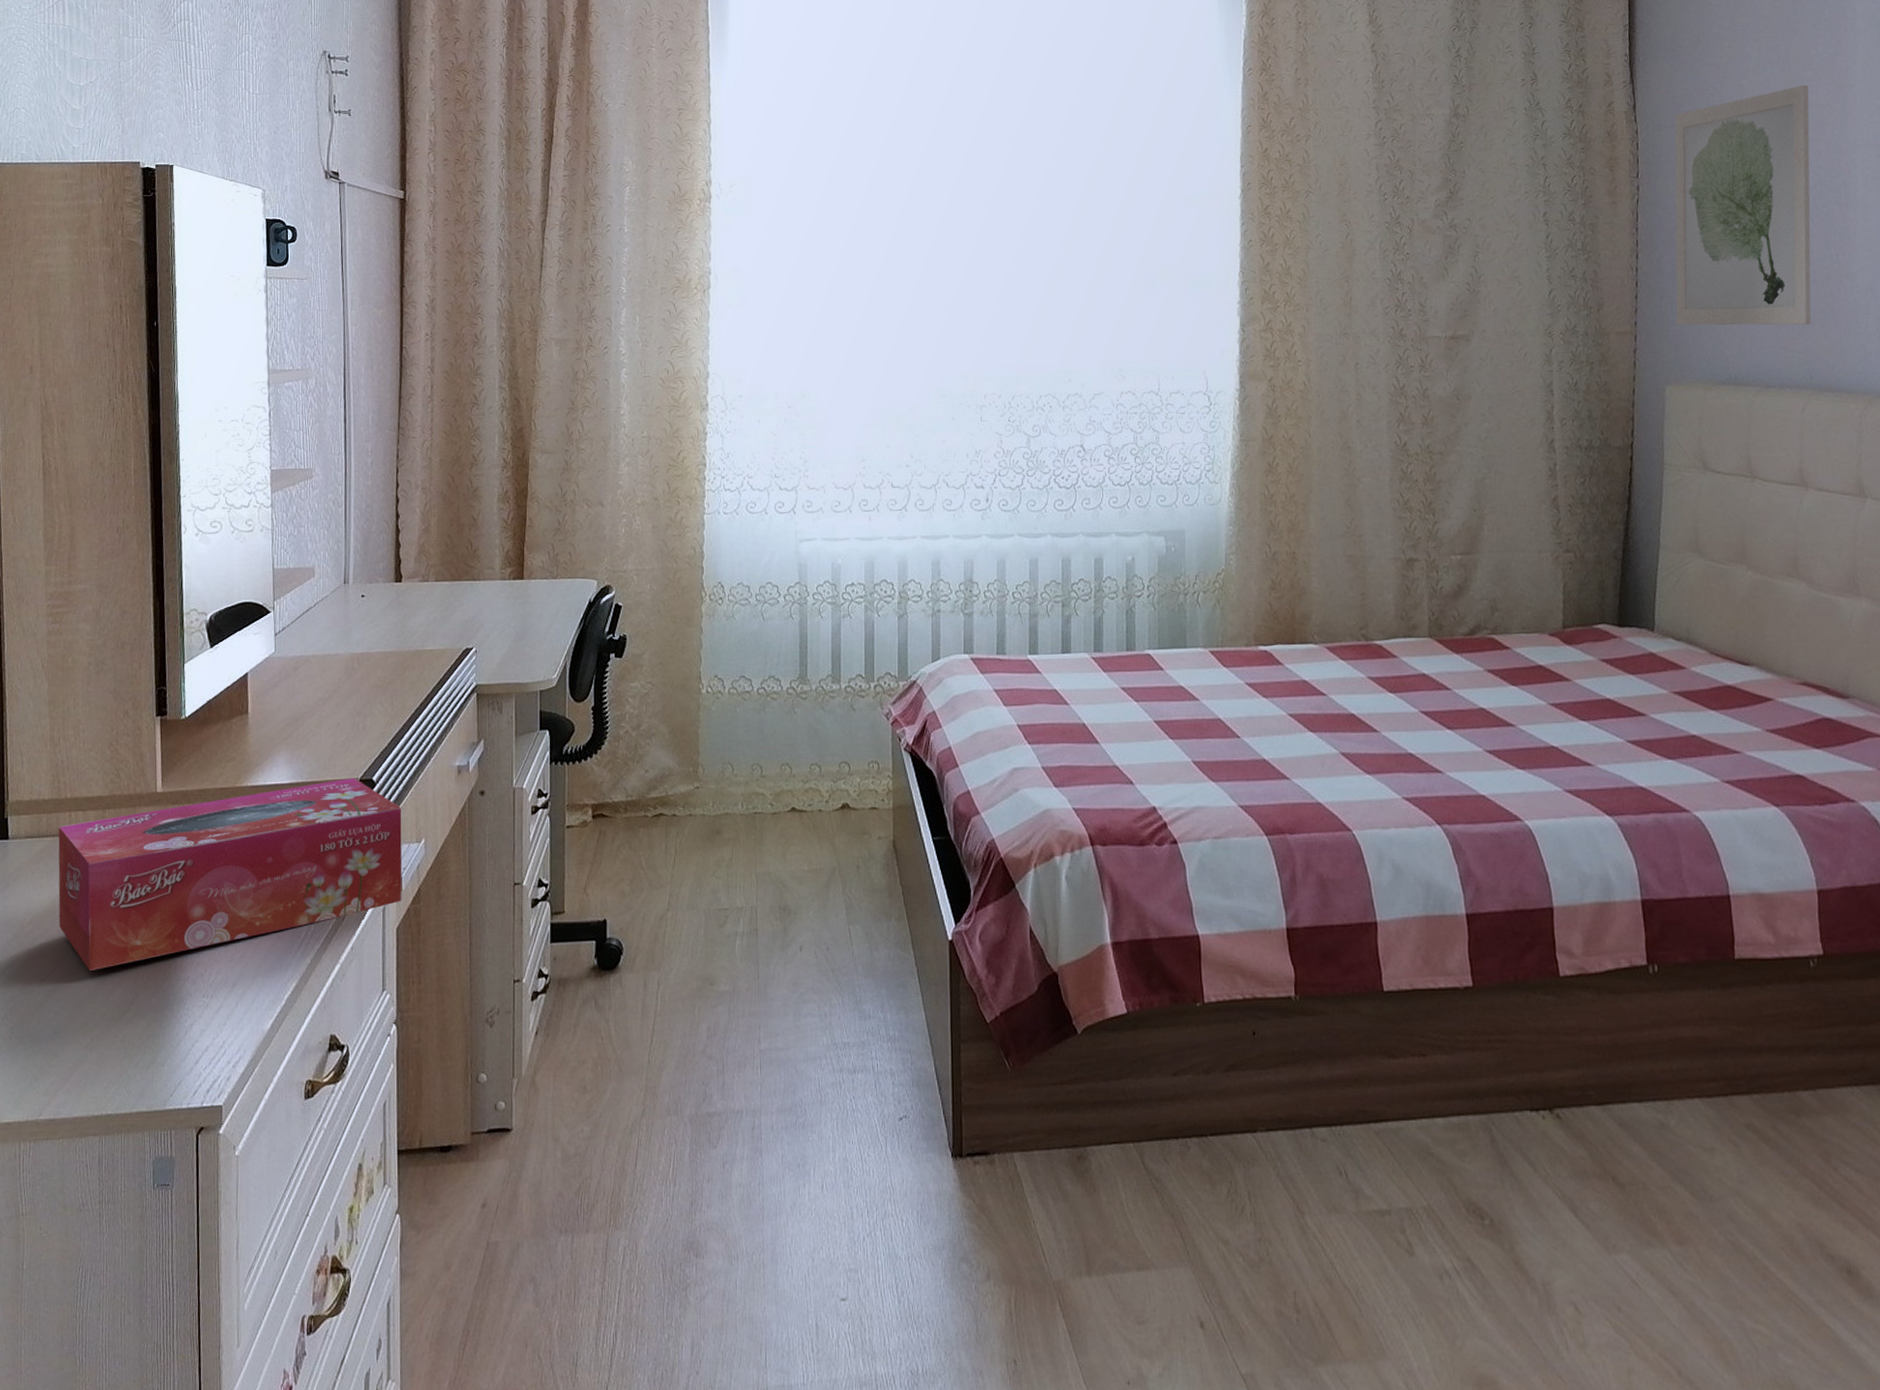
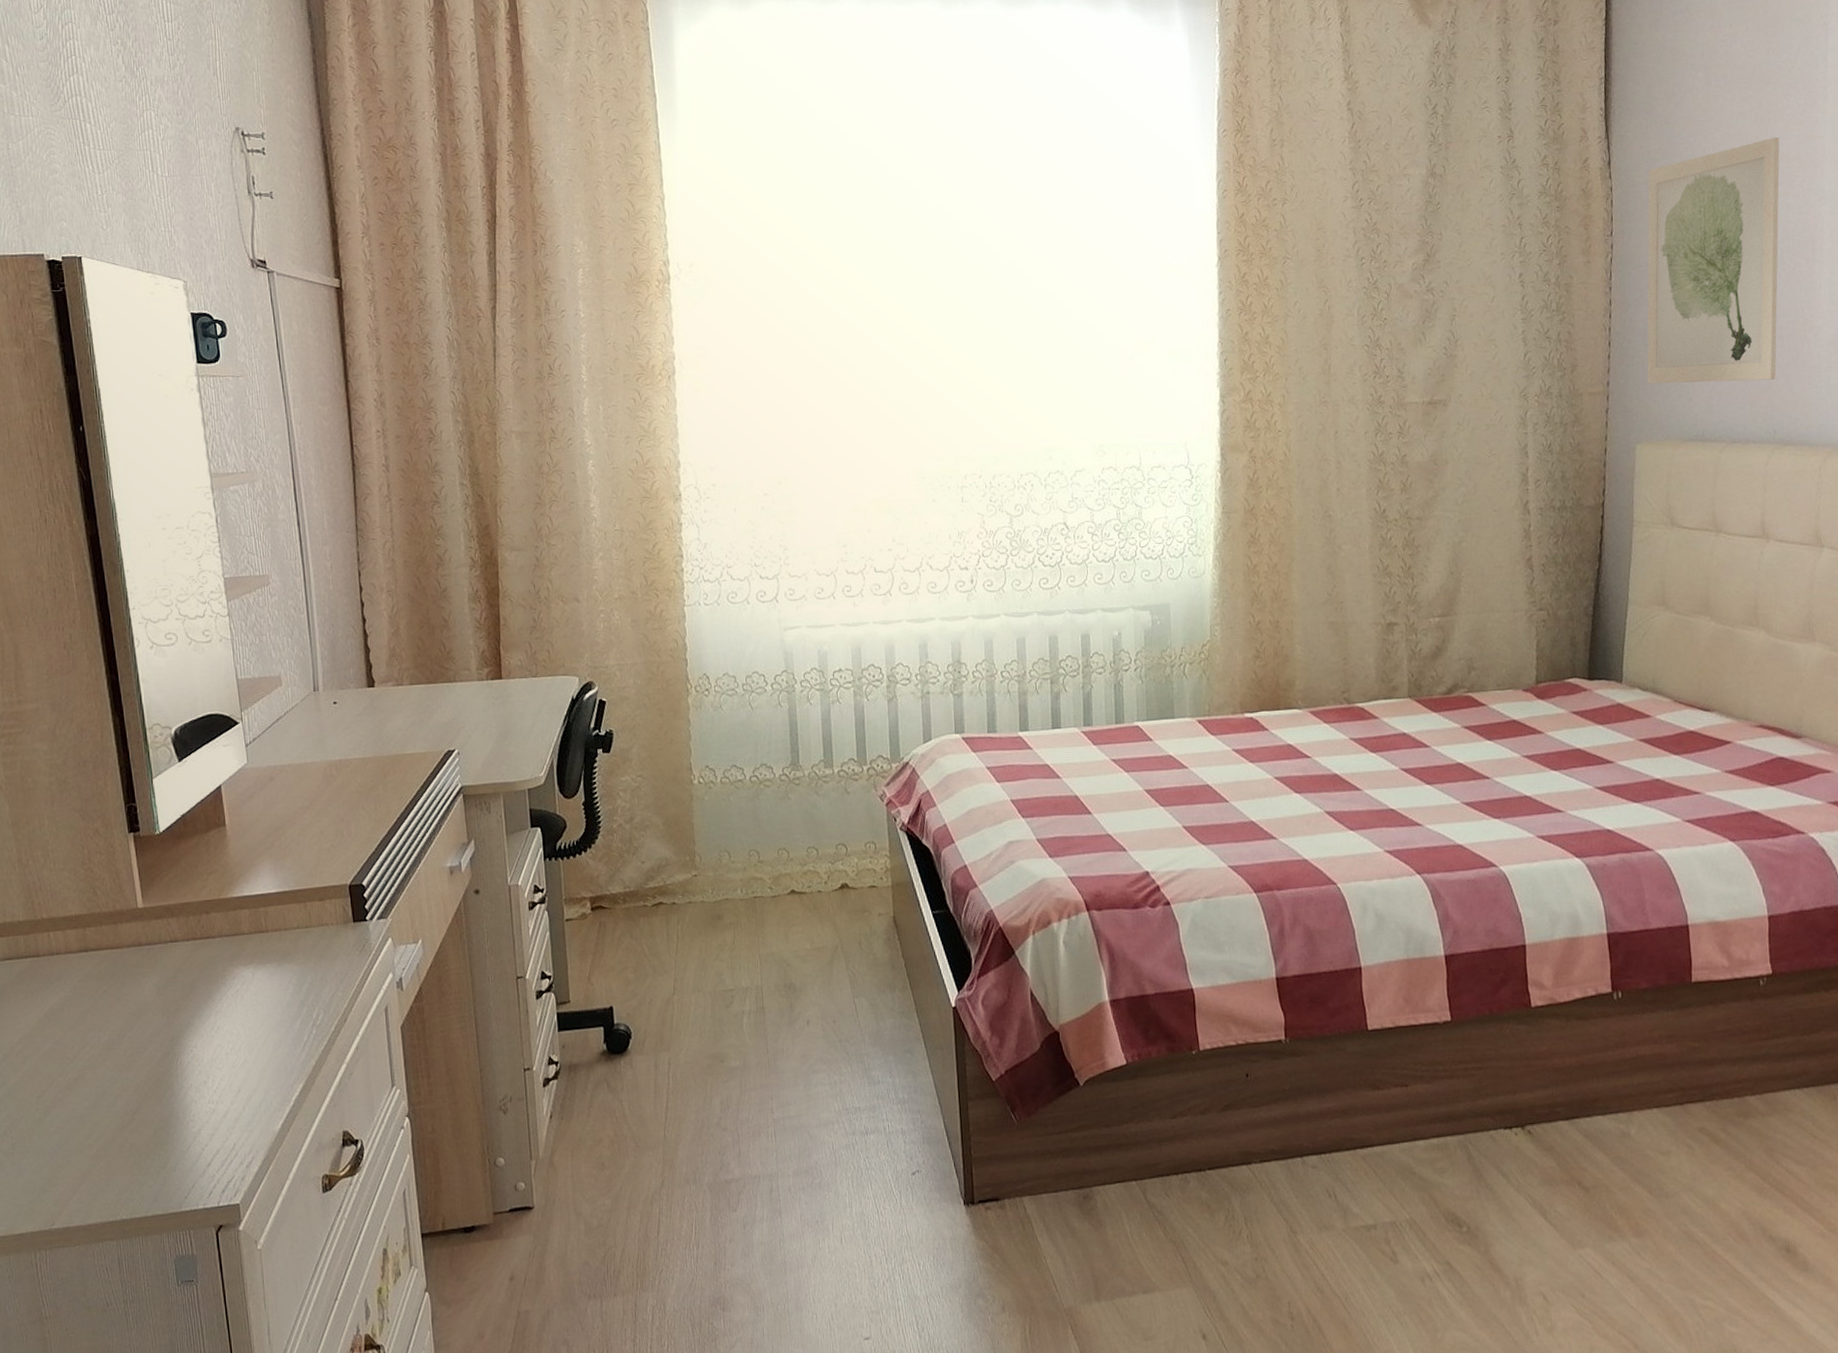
tissue box: present [58,778,402,972] -> none [38,884,404,1086]

